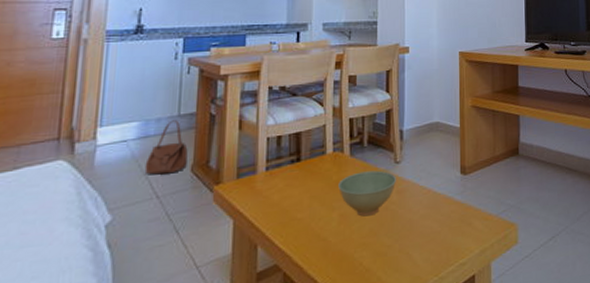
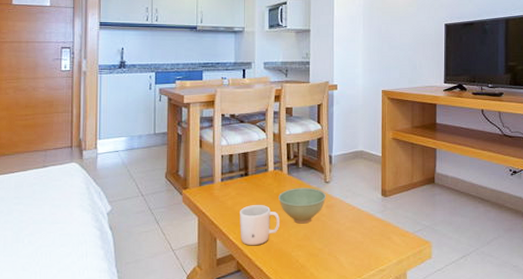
handbag: present [144,120,188,175] -> none [132,137,162,179]
mug: none [288,196,341,251] -> present [240,204,281,246]

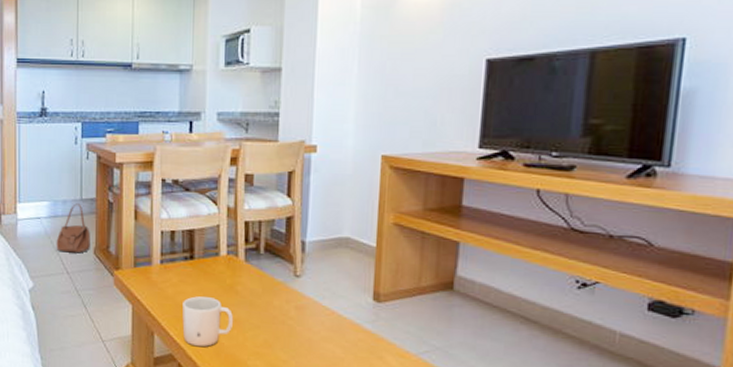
handbag: none [132,137,162,179] -> present [56,203,90,253]
bowl: present [278,188,327,224] -> none [232,279,296,327]

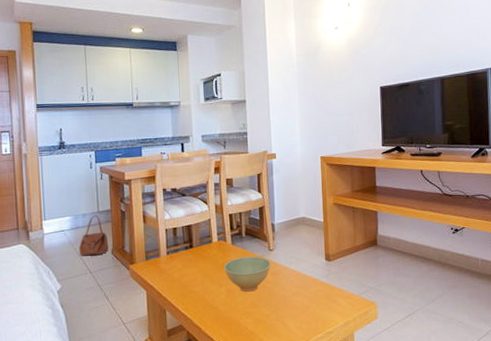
mug: present [182,296,234,348] -> none [187,275,228,316]
bowl: none [232,279,296,327] -> present [224,256,272,292]

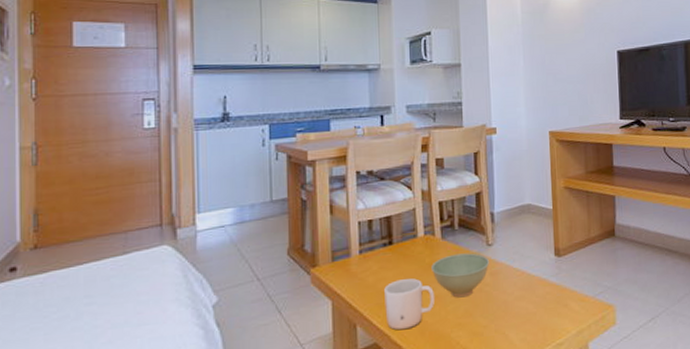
handbag: present [79,215,108,256] -> none [243,206,283,259]
mug: none [187,275,228,316] -> present [384,278,436,331]

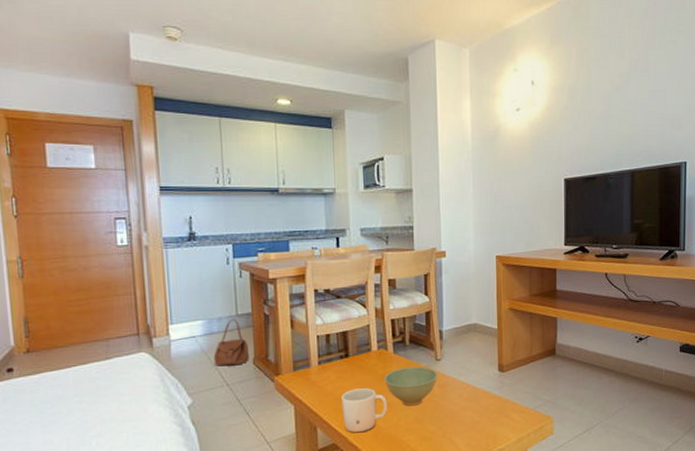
handbag: none [243,206,283,259] -> present [213,319,249,366]

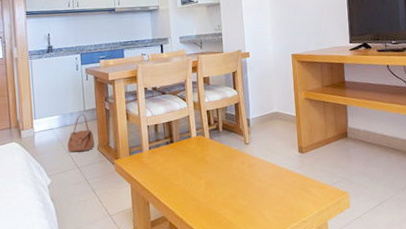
mug: present [341,387,388,433] -> none [168,168,207,207]
bowl: present [384,366,438,406] -> none [203,149,248,184]

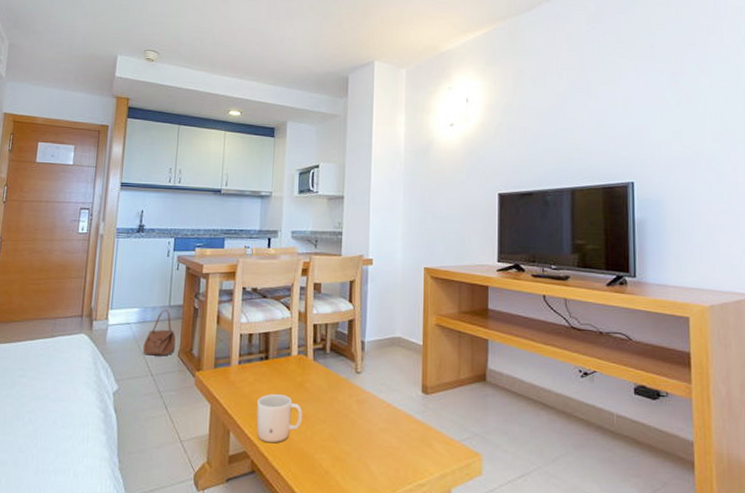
mug: none [168,168,207,207] -> present [256,393,303,444]

